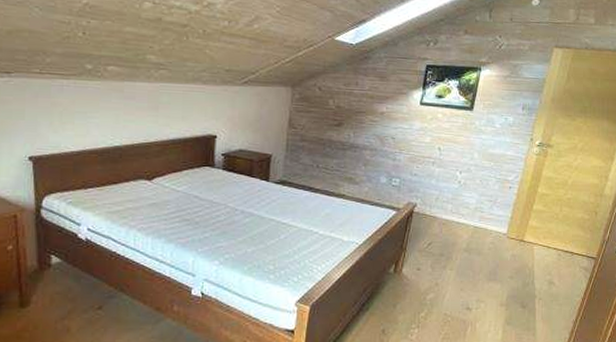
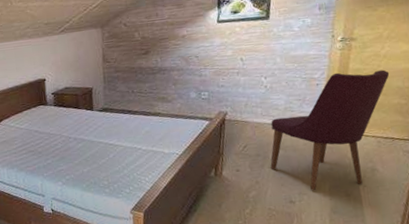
chair: none [452,178,578,298] -> present [270,69,390,190]

